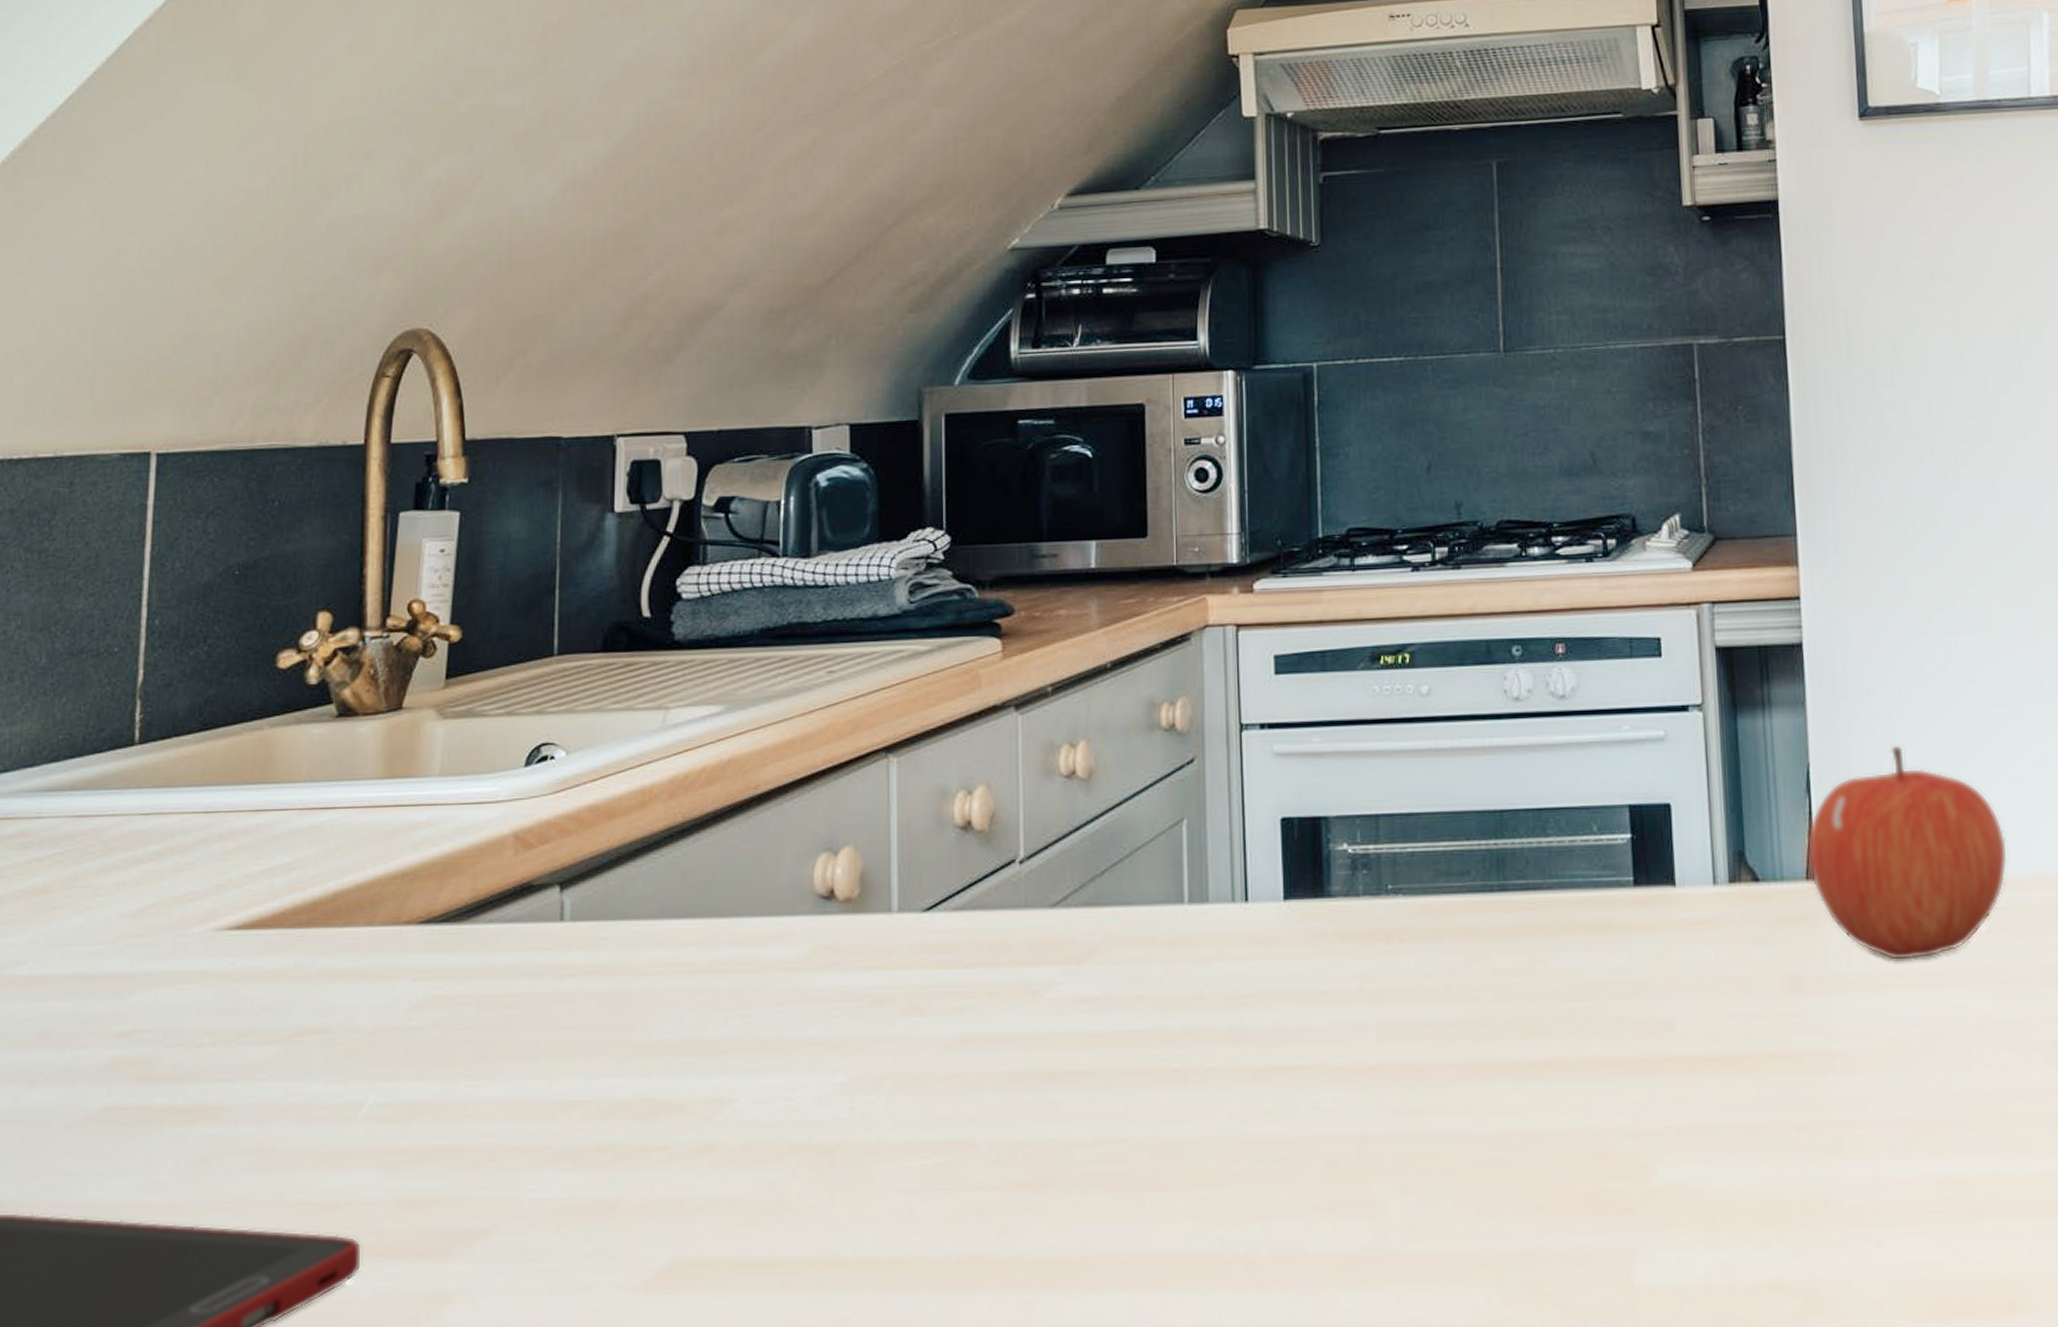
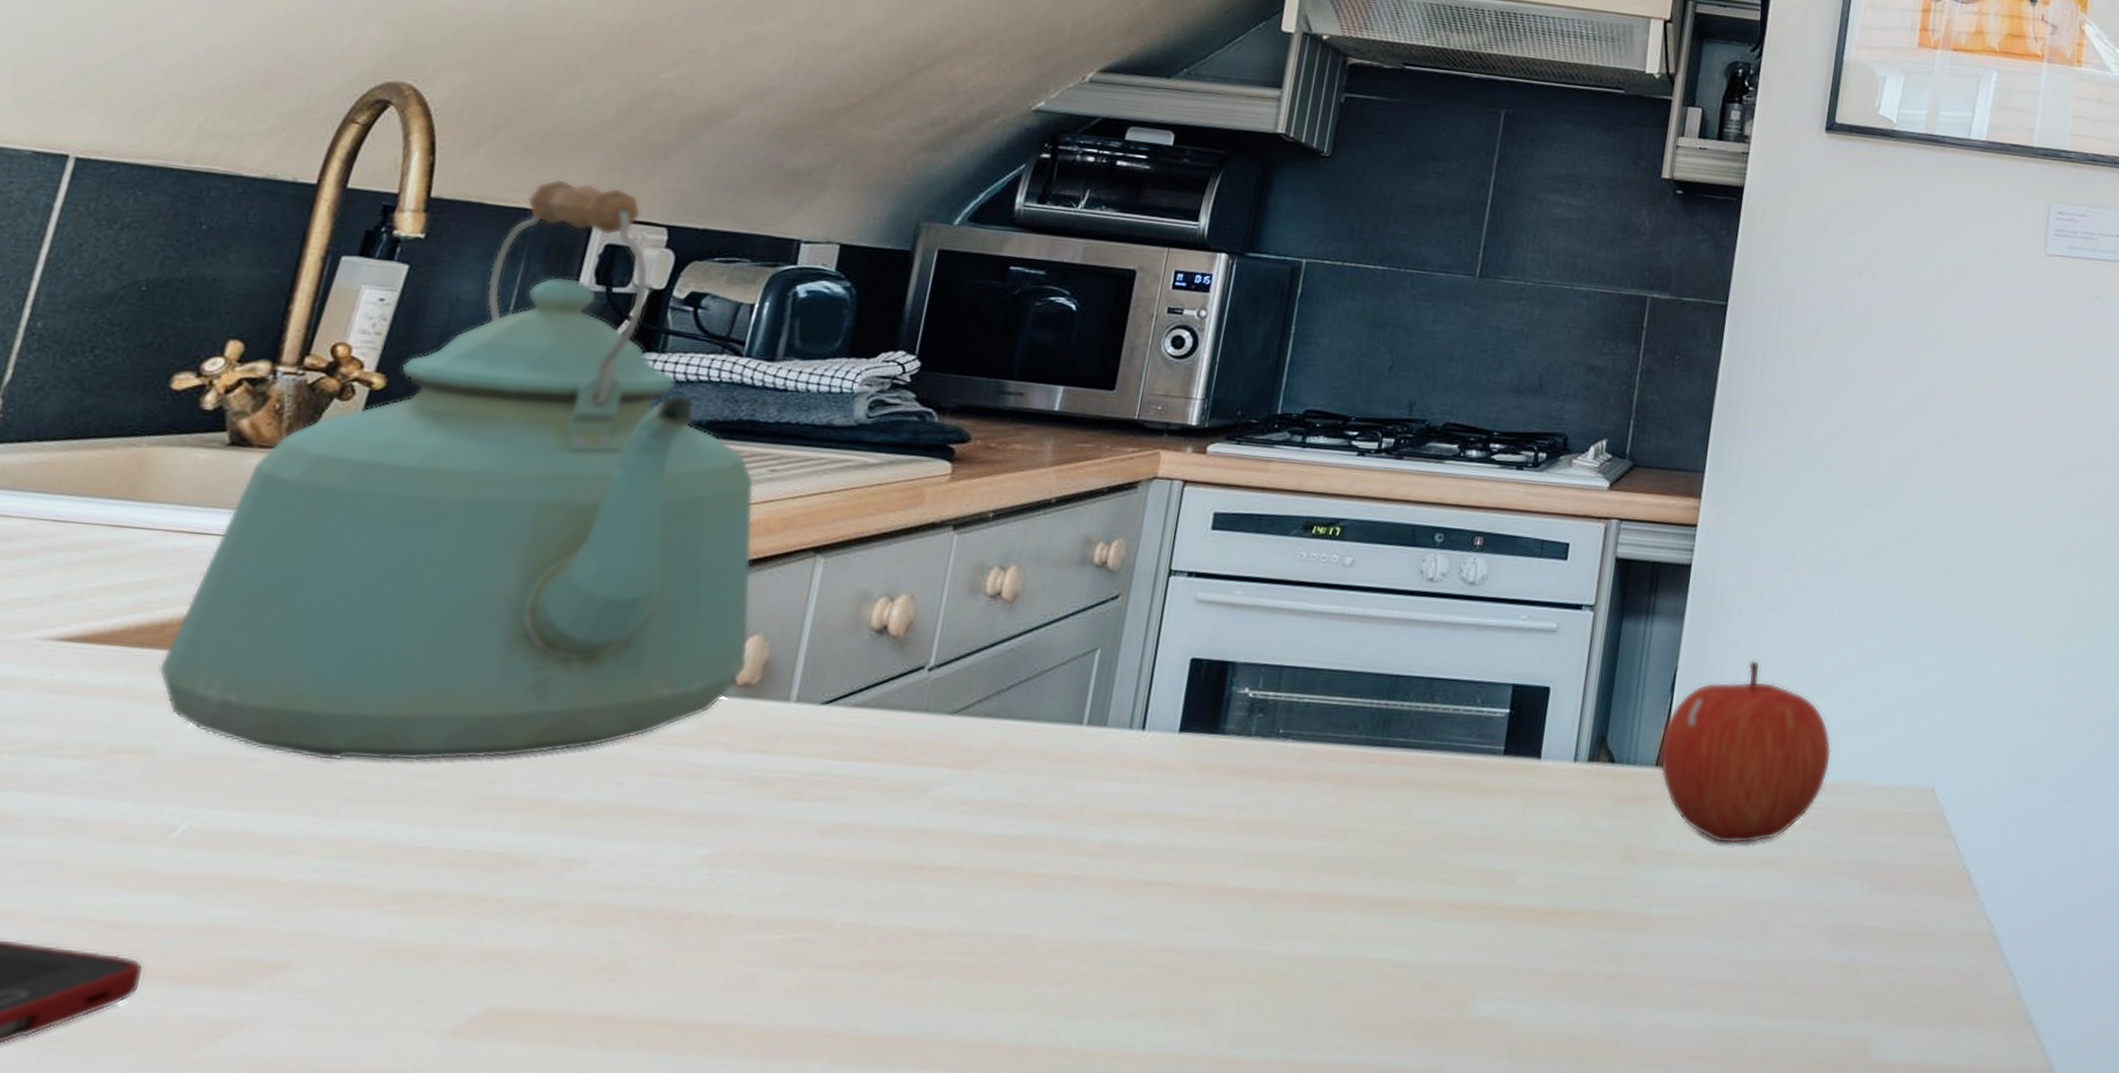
kettle: none [318,401,845,1022] -> present [158,179,754,761]

